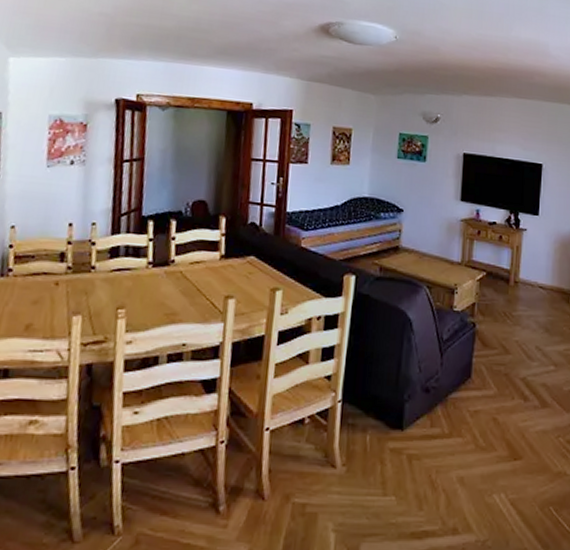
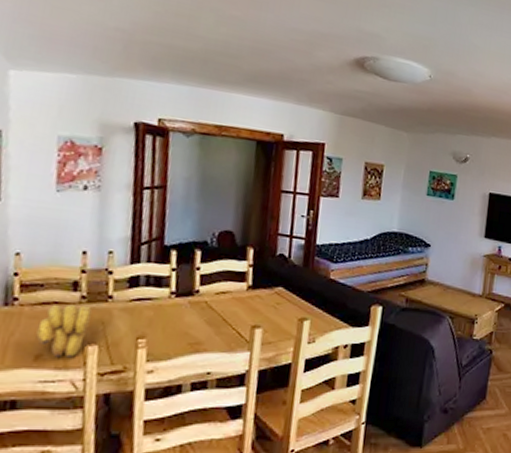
banana bunch: none [27,275,77,328] -> present [36,304,93,358]

